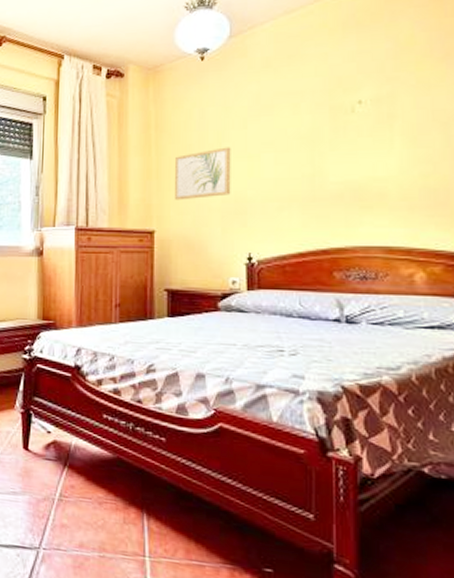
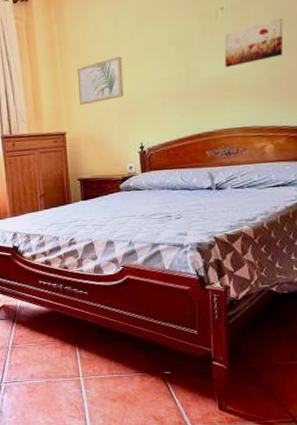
wall art: none [361,119,440,171] -> present [224,18,284,68]

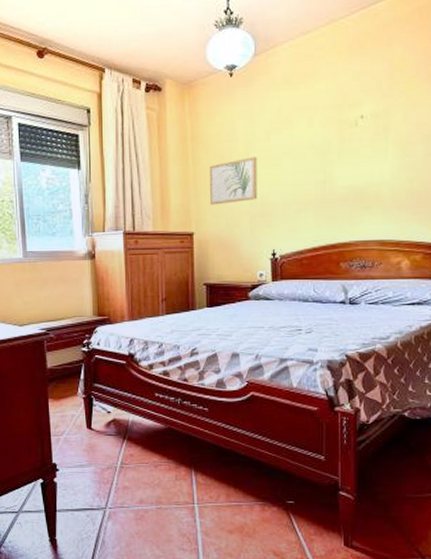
wall art: present [224,18,284,68] -> none [363,132,423,177]

